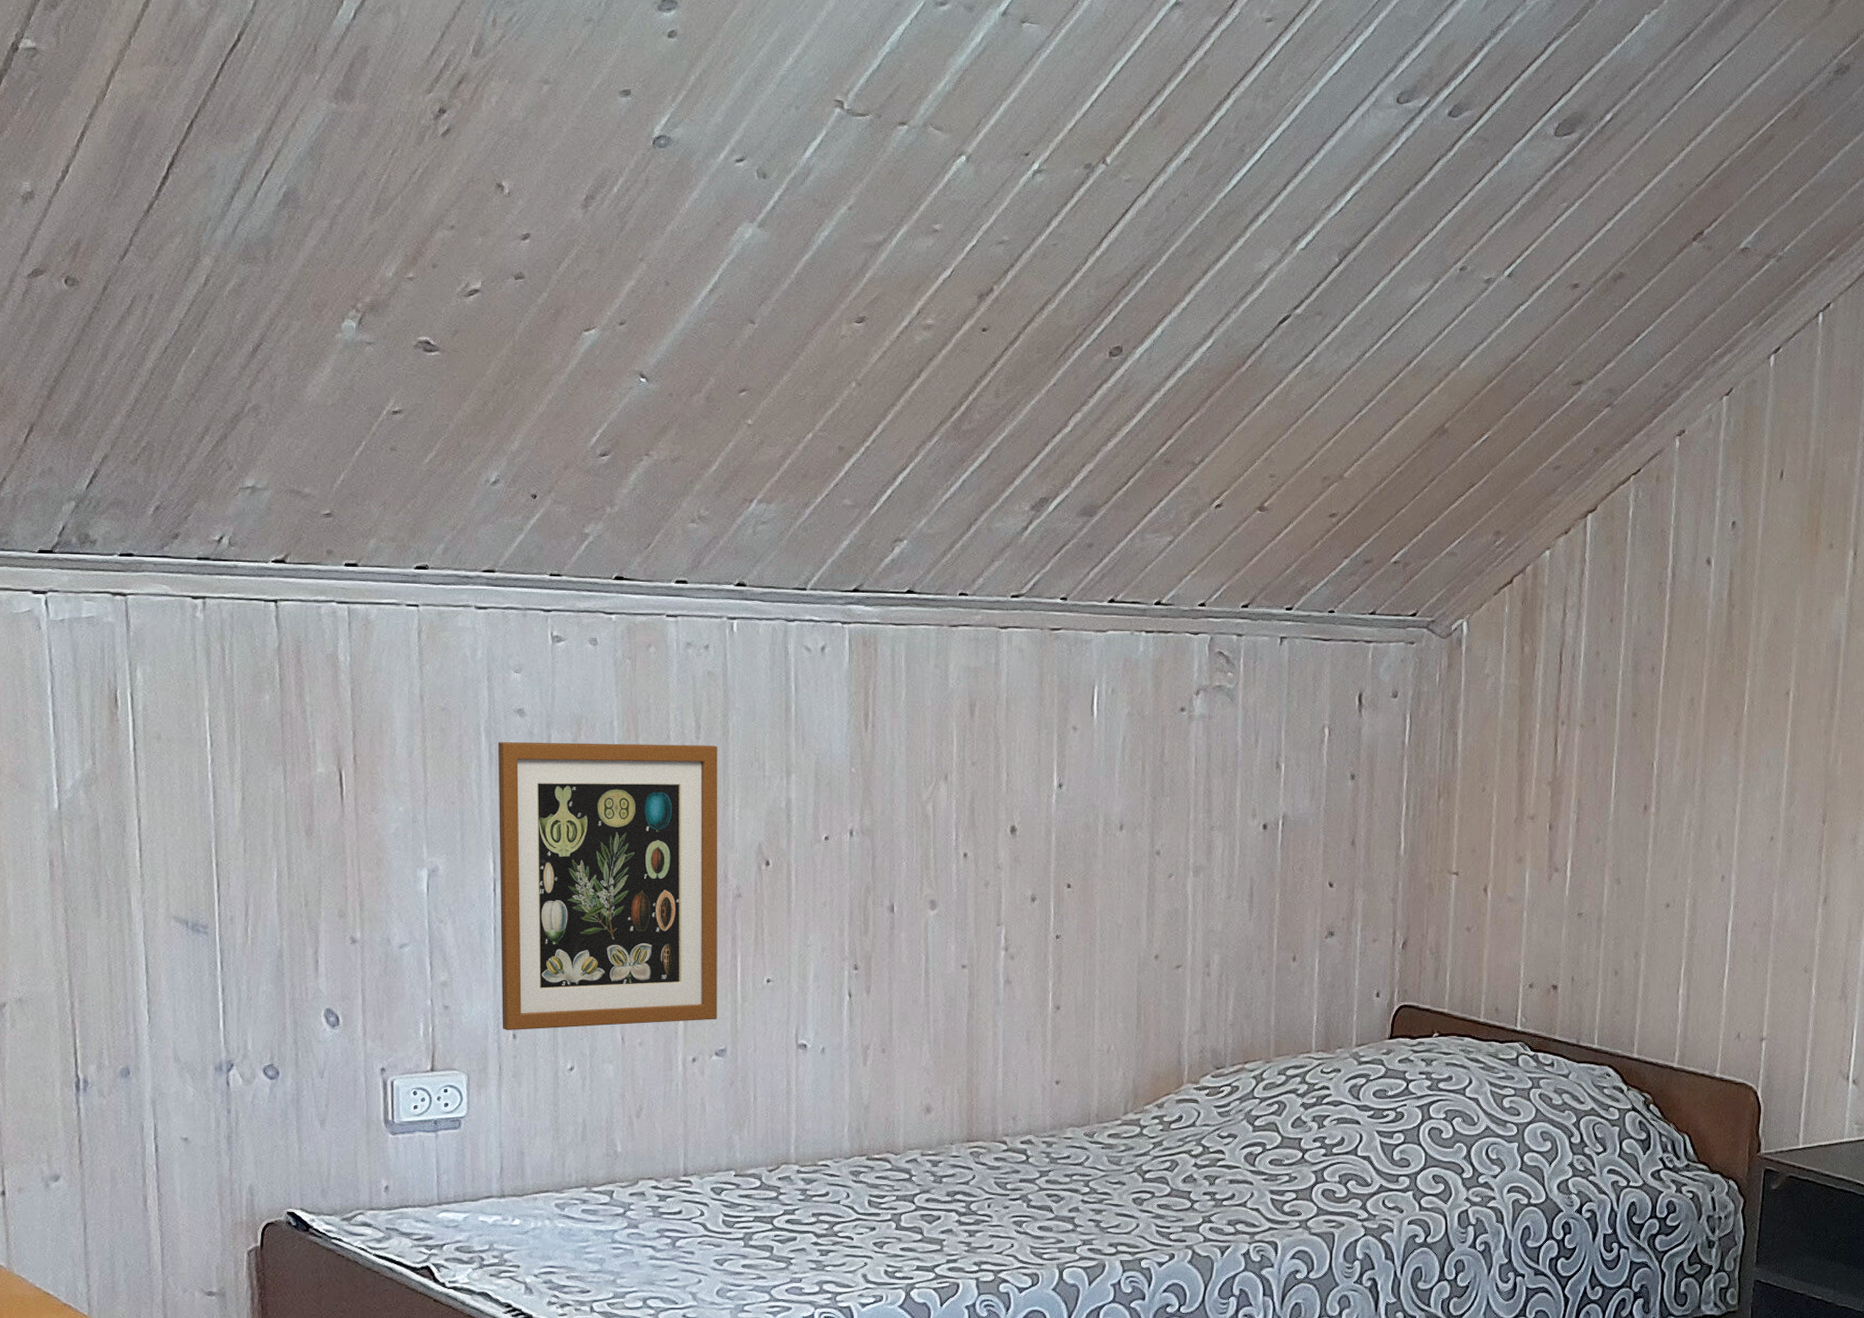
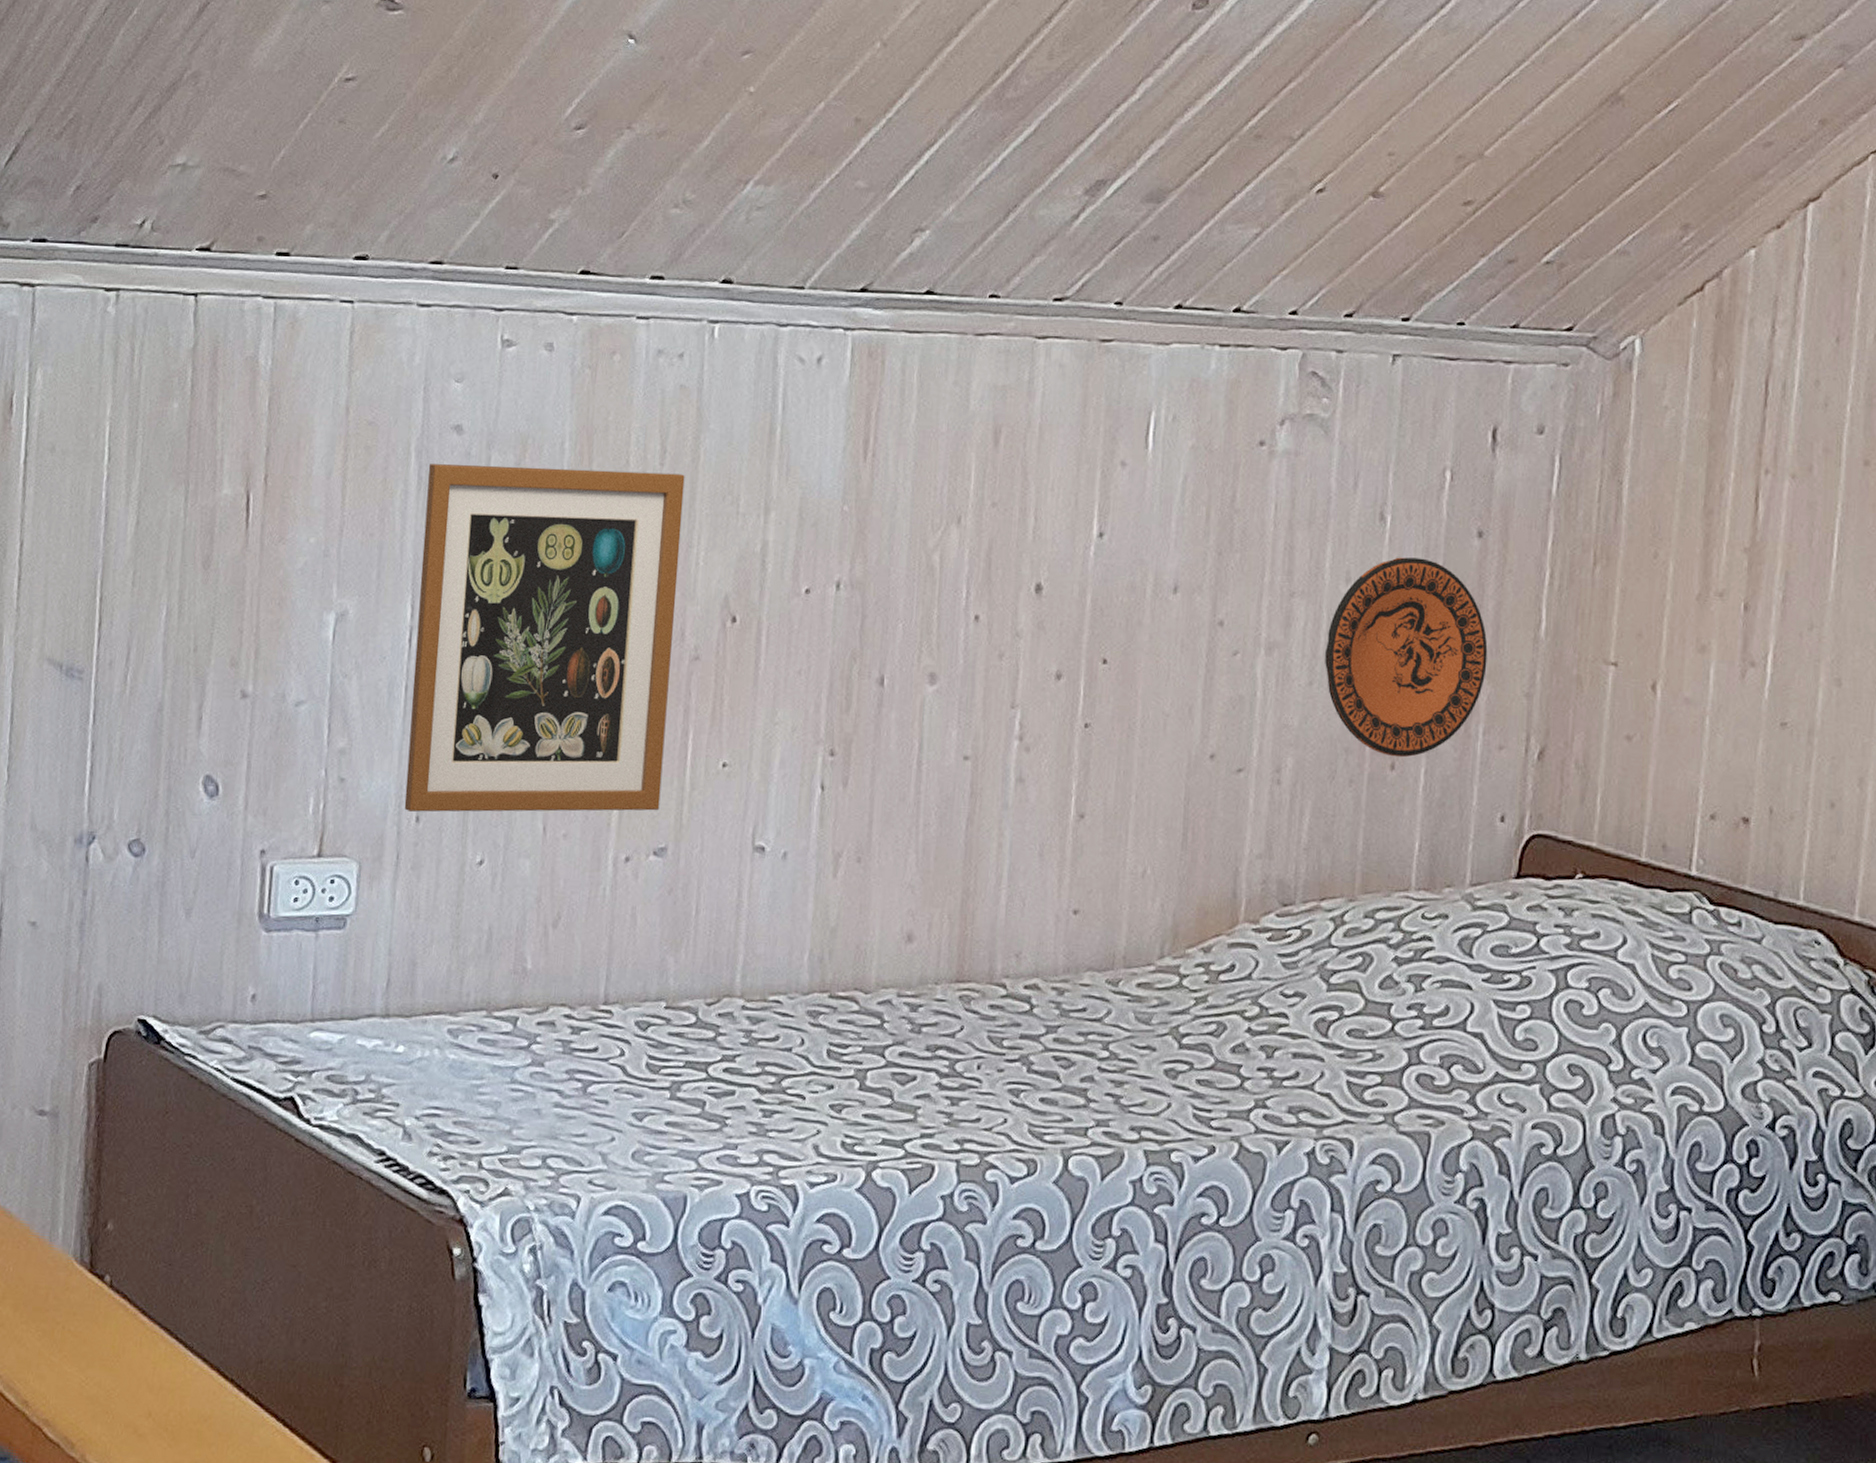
decorative plate: none [1239,796,1362,951] -> present [1325,557,1488,758]

